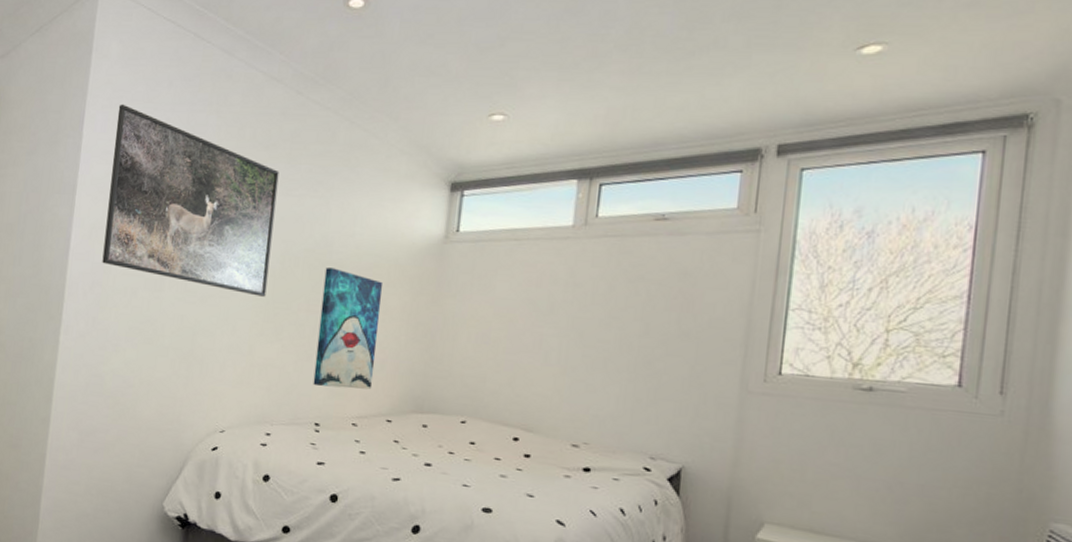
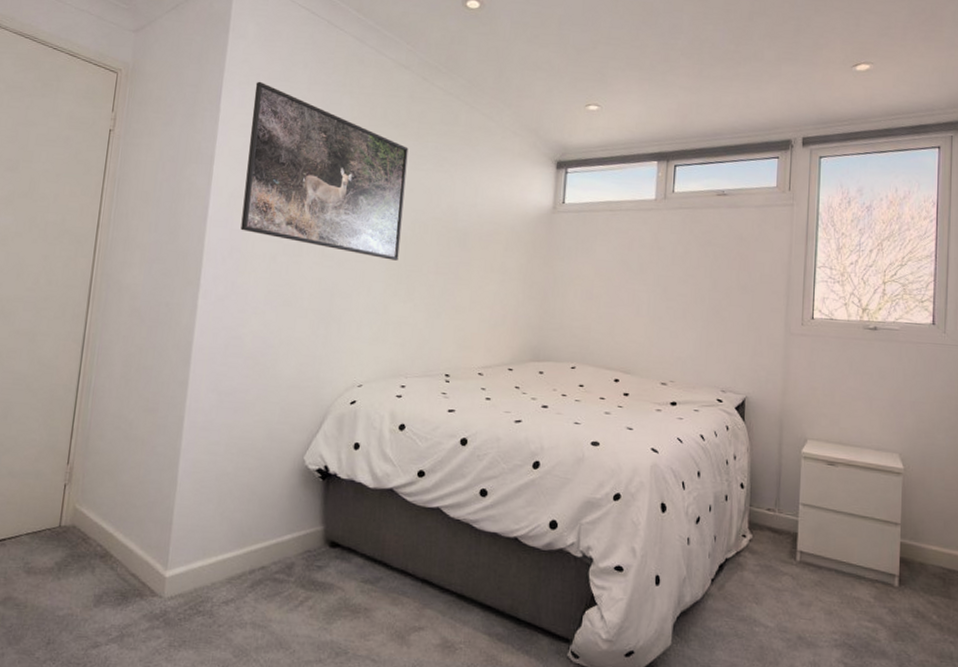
wall art: present [313,267,384,390] -> none [443,234,503,342]

